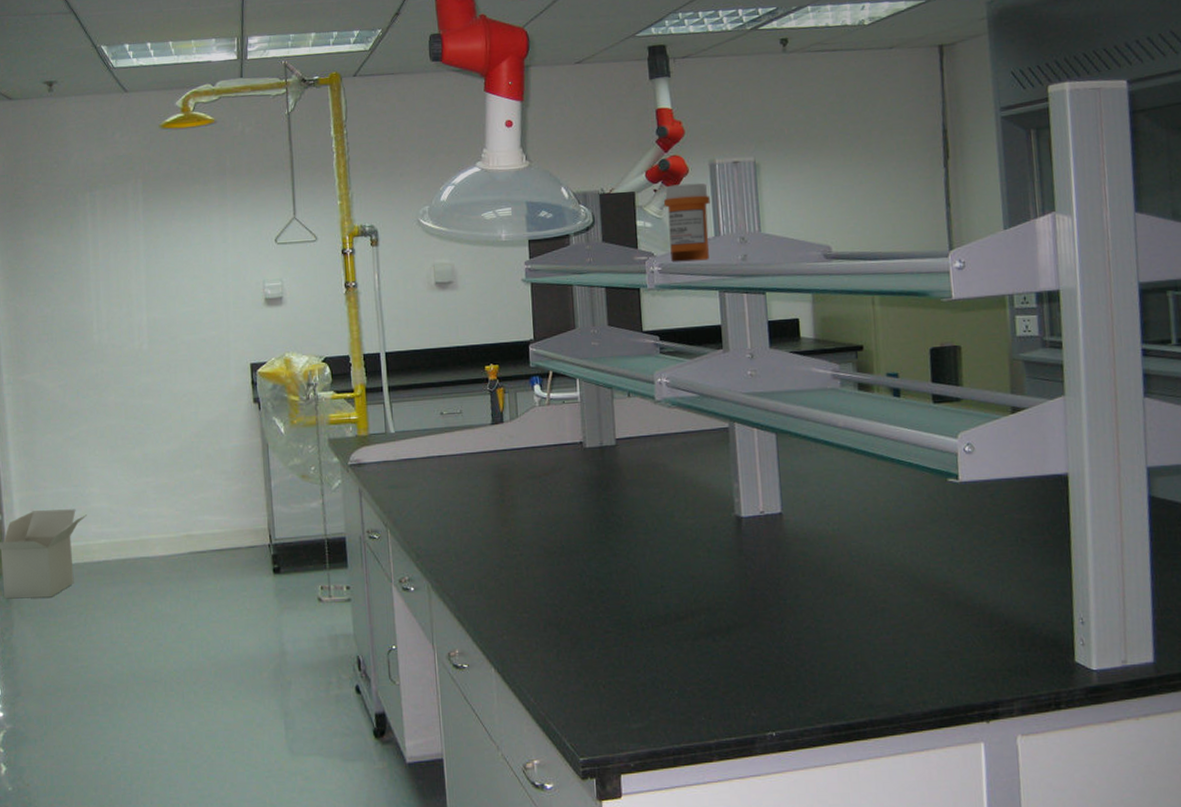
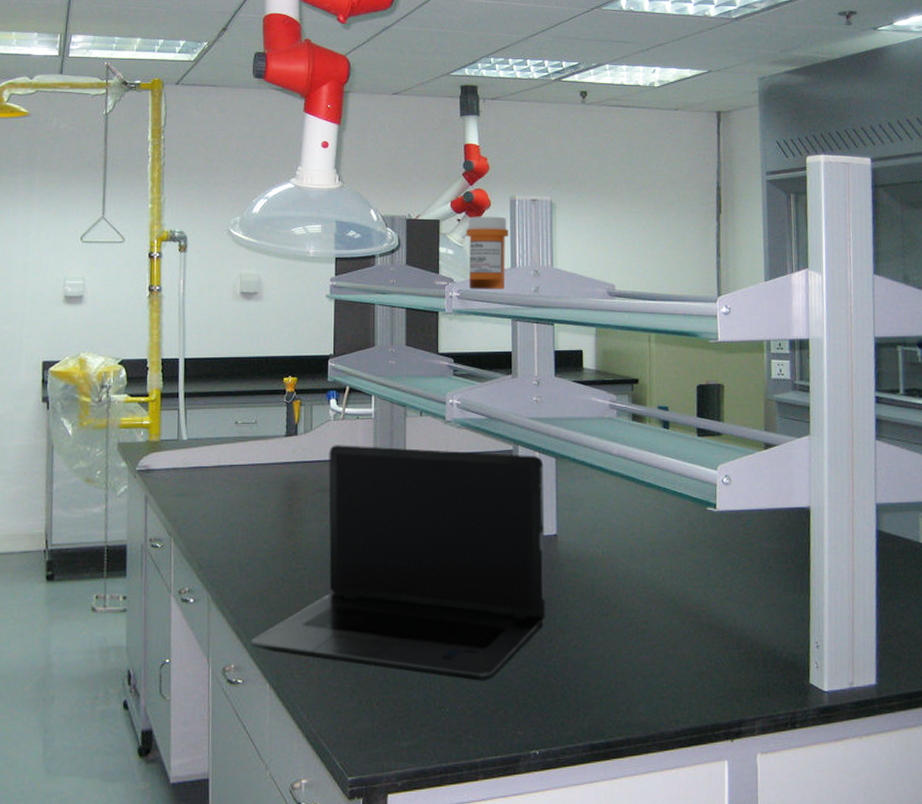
laptop computer: none [473,430,775,663] -> present [251,445,546,681]

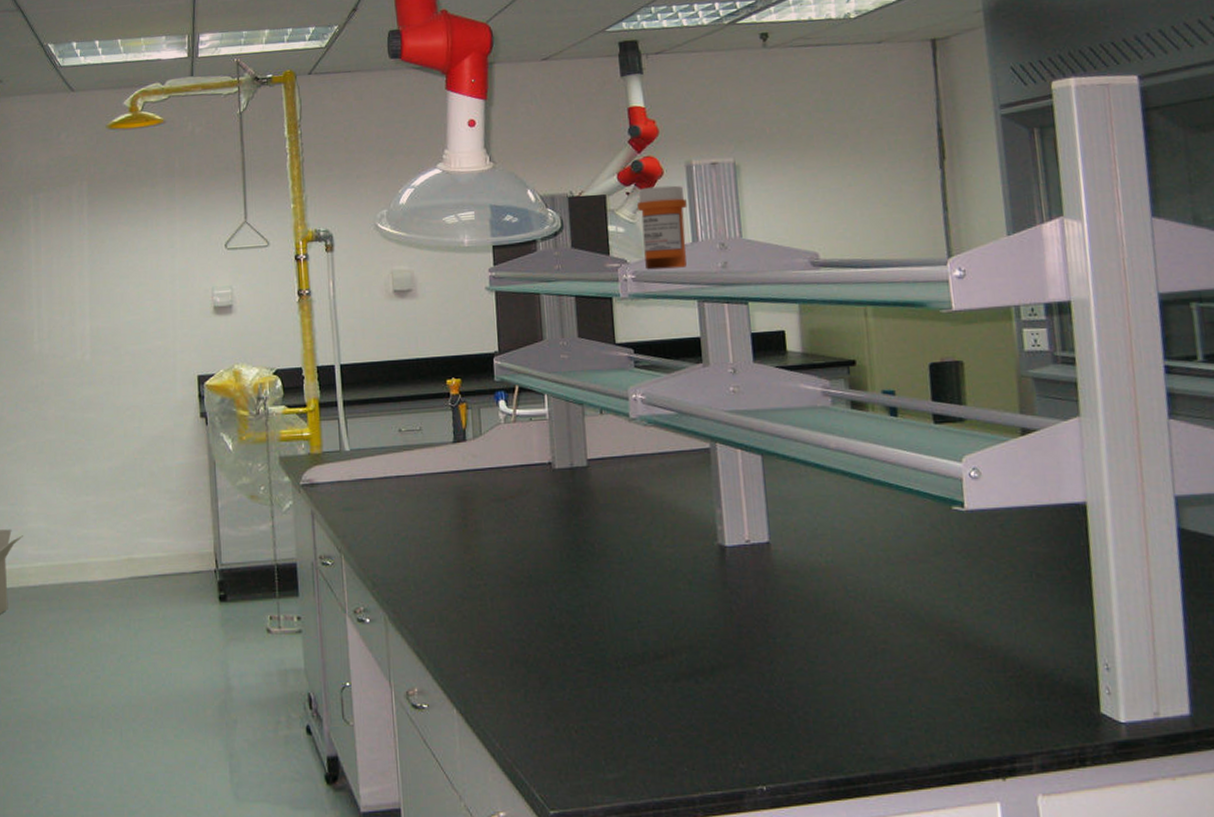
laptop computer: present [251,445,546,681] -> none [433,449,764,708]

